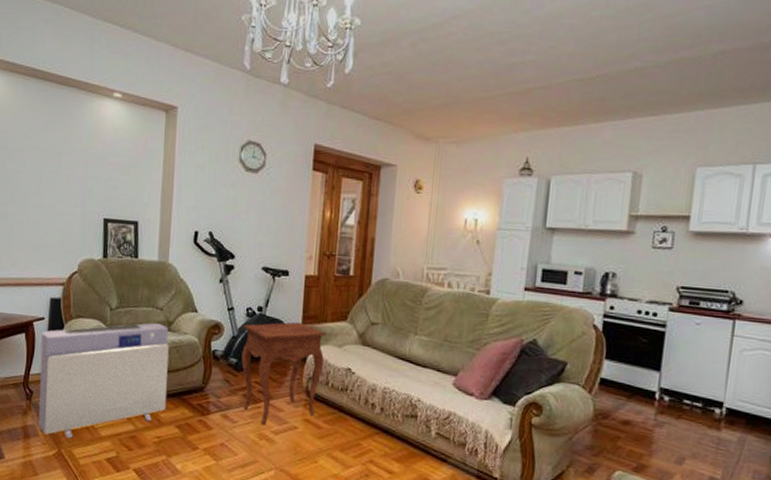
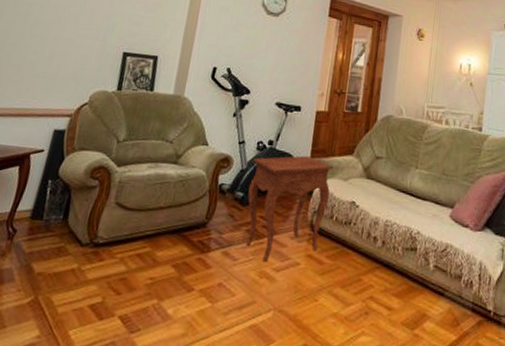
air purifier: present [39,323,169,438] -> none [16,156,177,283]

